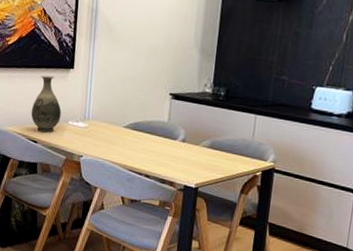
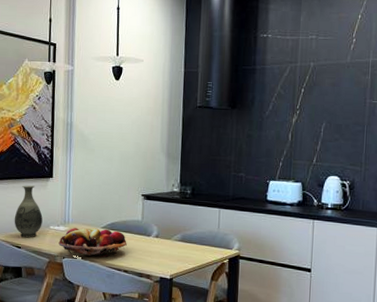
fruit basket: none [77,125,151,160] -> present [58,228,127,258]

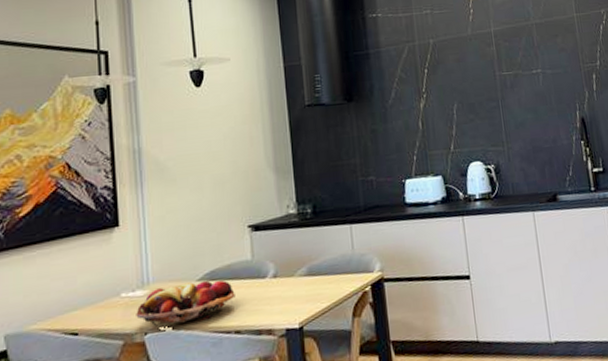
vase: present [14,185,43,238] -> none [64,242,109,319]

